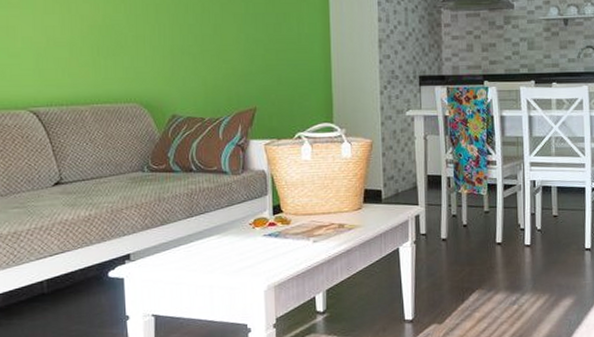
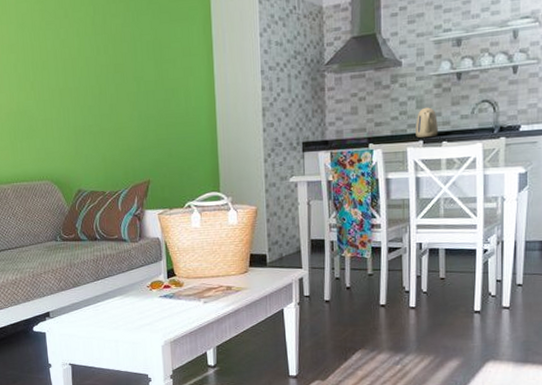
kettle: none [527,49,549,79] -> present [415,107,439,139]

